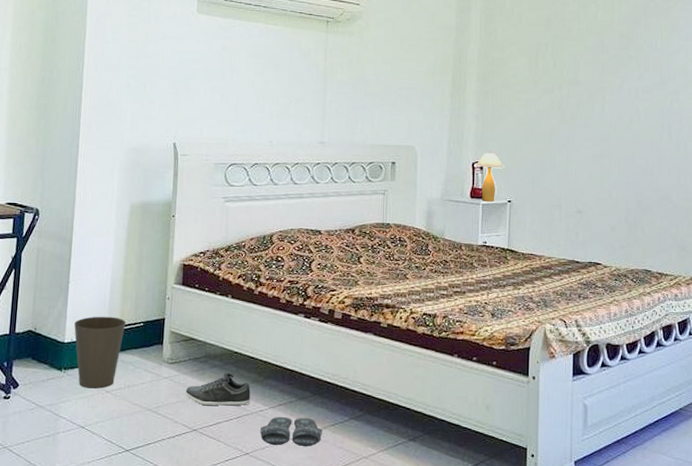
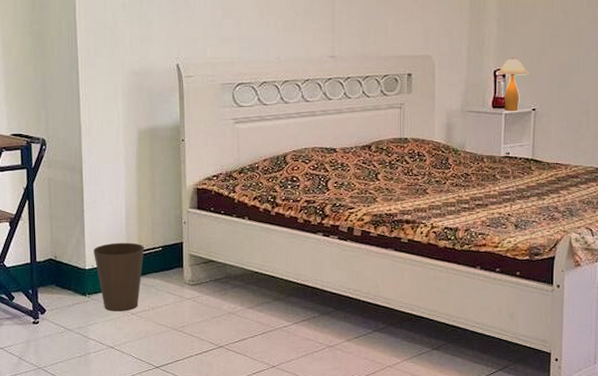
shoe: present [185,372,251,406] -> none [209,292,273,324]
slippers: present [260,416,323,446] -> none [285,331,347,358]

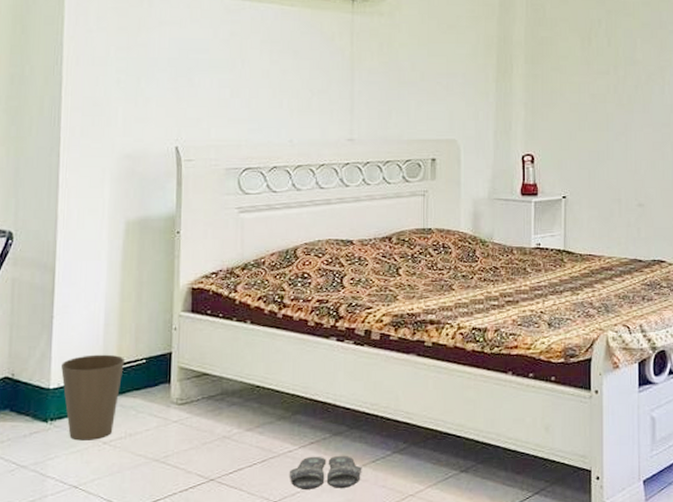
slippers: none [285,331,347,358] -> present [289,455,362,489]
table lamp: present [497,57,528,112] -> none [525,142,557,200]

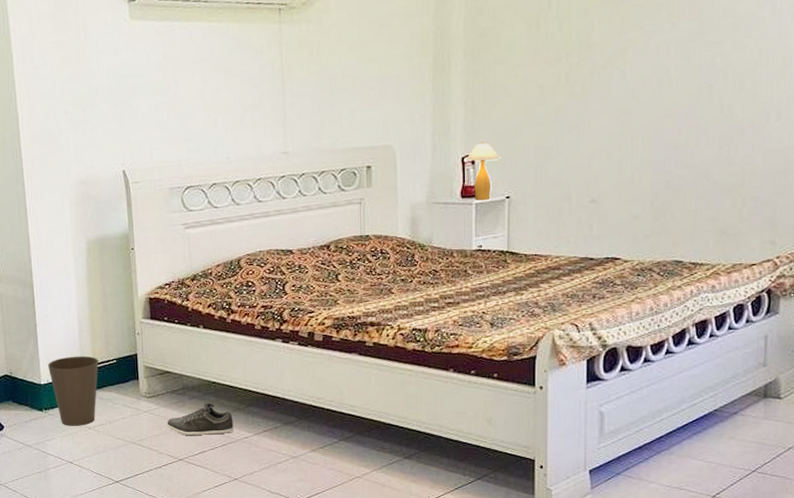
shoe: none [199,410,277,451] -> present [167,403,234,436]
slippers: present [289,455,362,489] -> none [246,441,312,469]
table lamp: none [525,142,557,200] -> present [465,141,500,201]

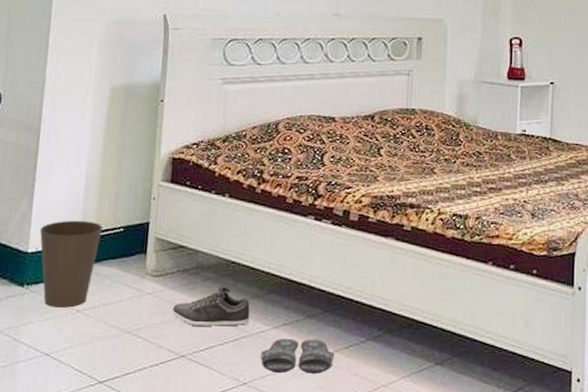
slippers: none [246,441,312,469] -> present [260,338,335,373]
table lamp: present [465,141,500,201] -> none [513,25,545,85]

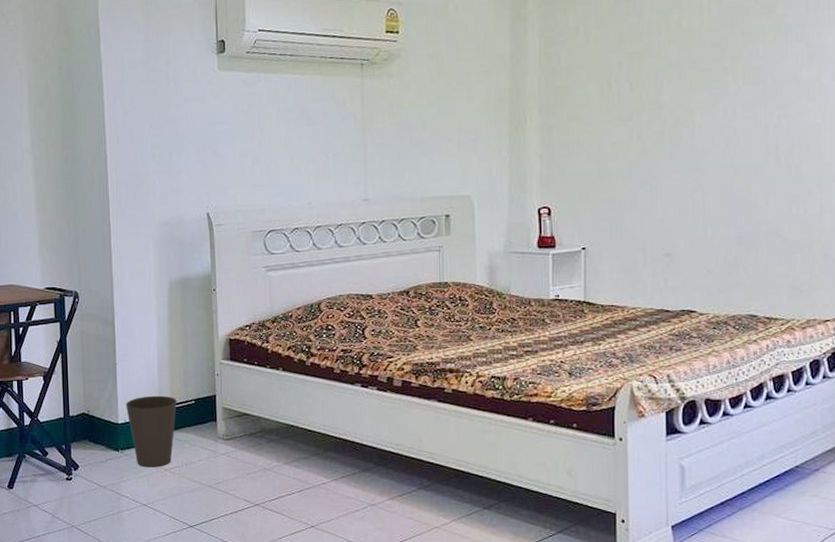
shoe: present [172,286,250,327] -> none [244,447,311,481]
slippers: present [260,338,335,373] -> none [323,488,390,518]

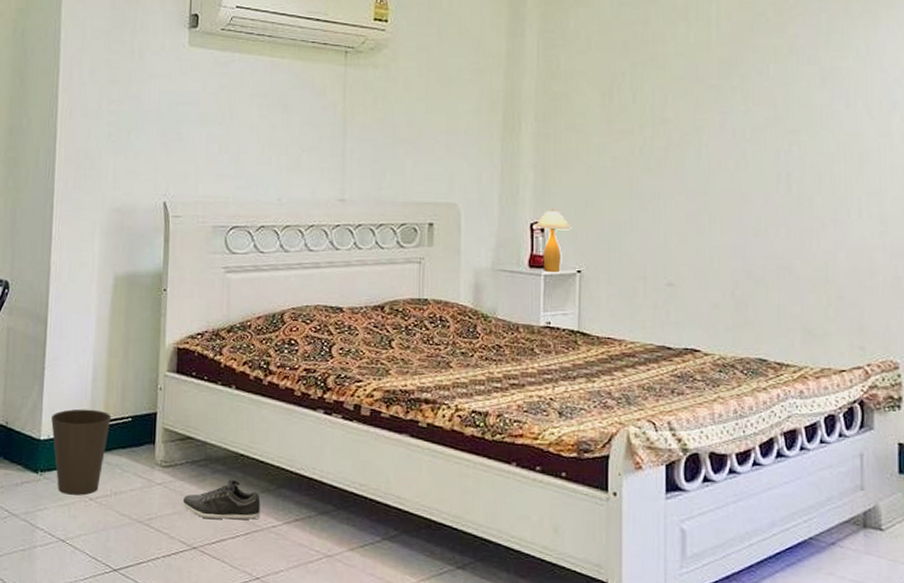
shoe: none [244,447,311,481] -> present [182,479,261,520]
table lamp: none [541,194,575,252] -> present [534,209,571,273]

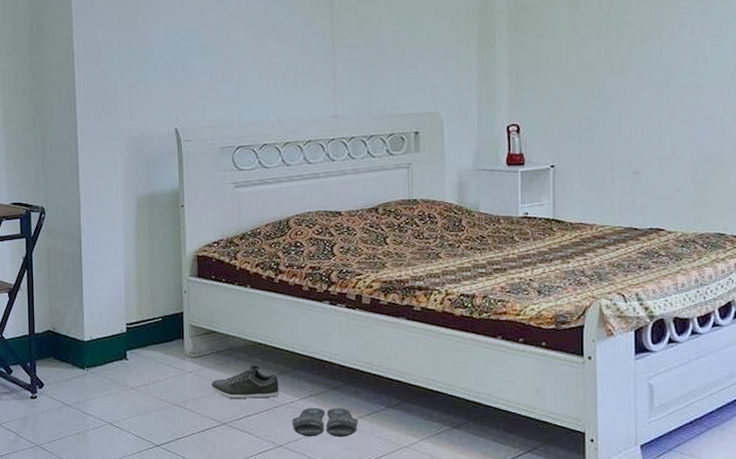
trash bin: present [51,409,111,495] -> none [92,313,144,386]
slippers: none [272,534,350,572] -> present [291,407,359,437]
table lamp: present [534,209,571,273] -> none [510,111,544,169]

